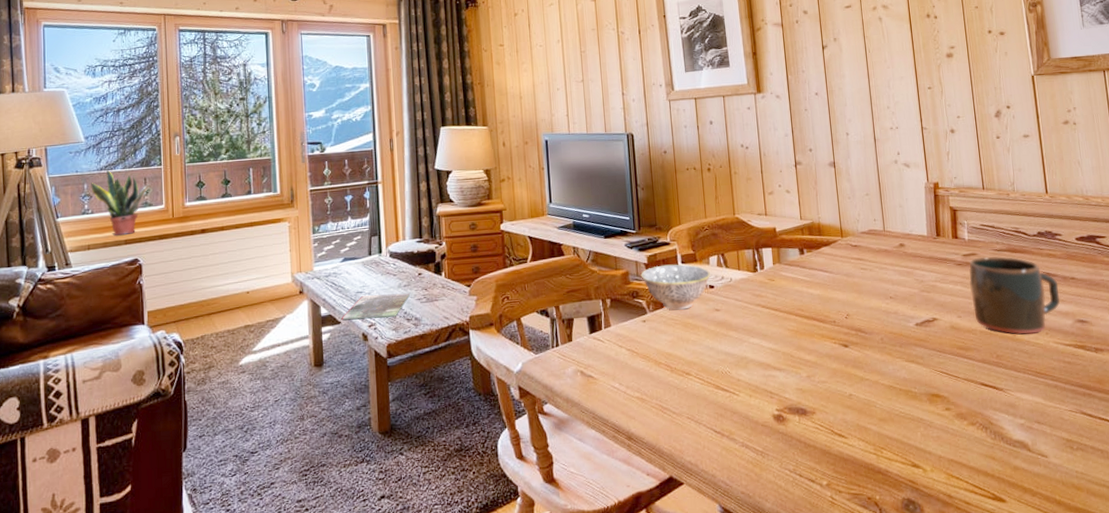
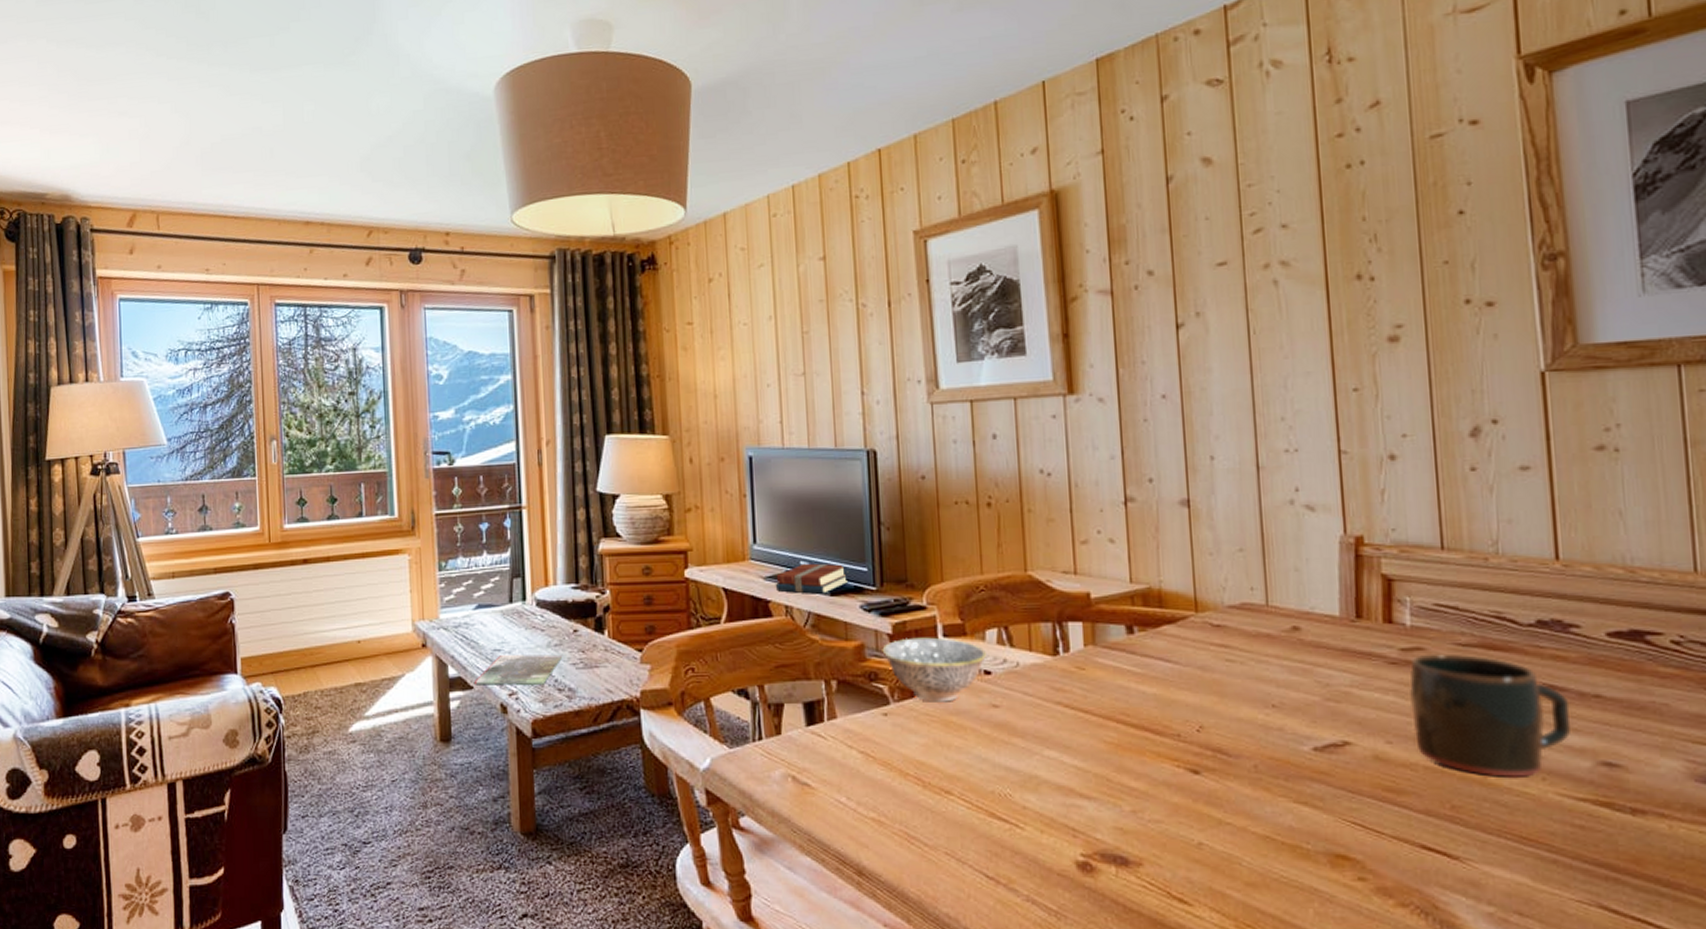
potted plant: present [91,169,151,235] -> none [175,479,244,562]
books: none [566,215,616,238] -> present [776,563,848,594]

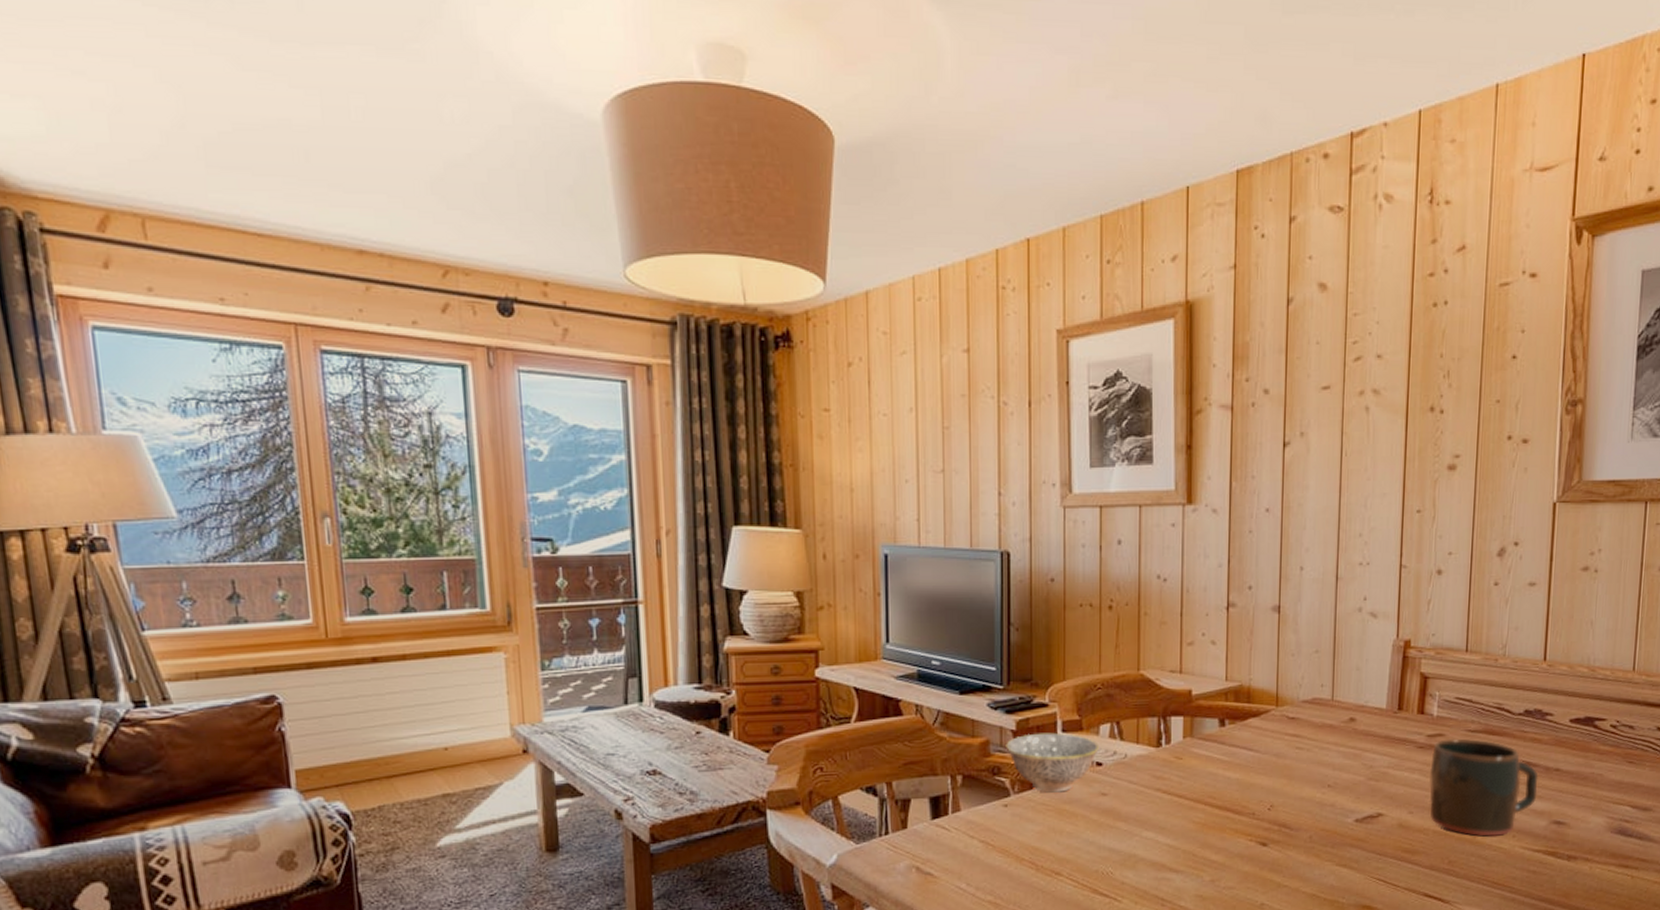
magazine: present [475,654,563,685] -> none [585,757,685,792]
books: present [776,563,848,594] -> none [907,662,976,693]

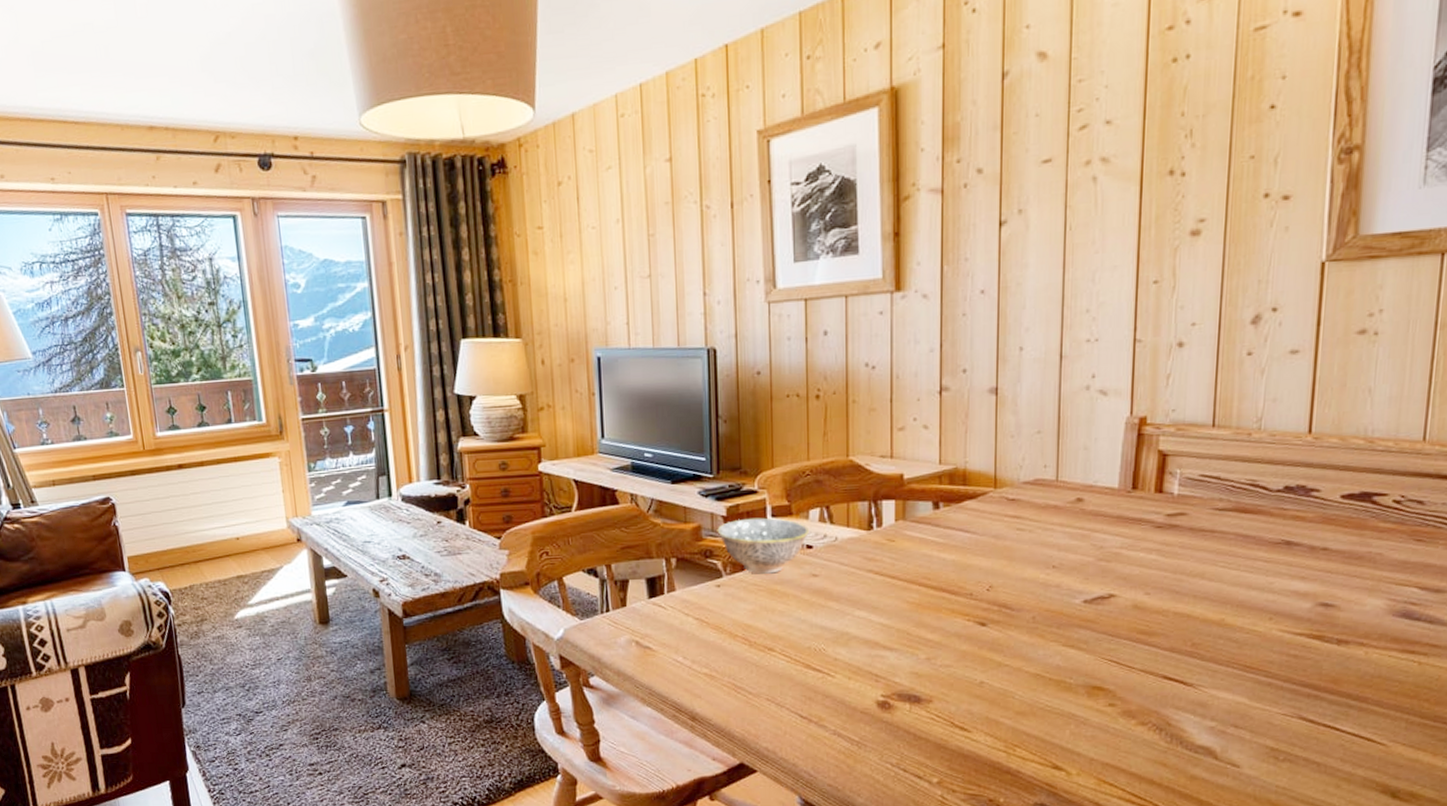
mug: present [1428,738,1539,836] -> none [1168,517,1301,619]

